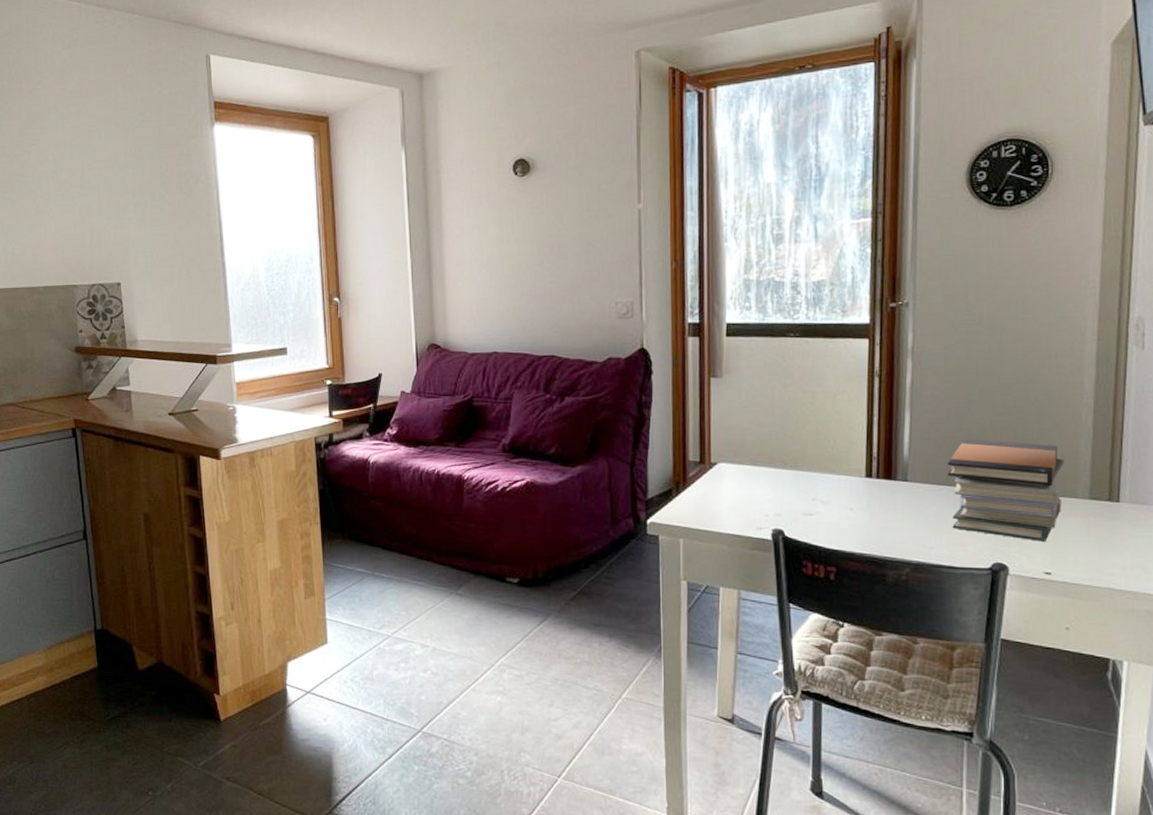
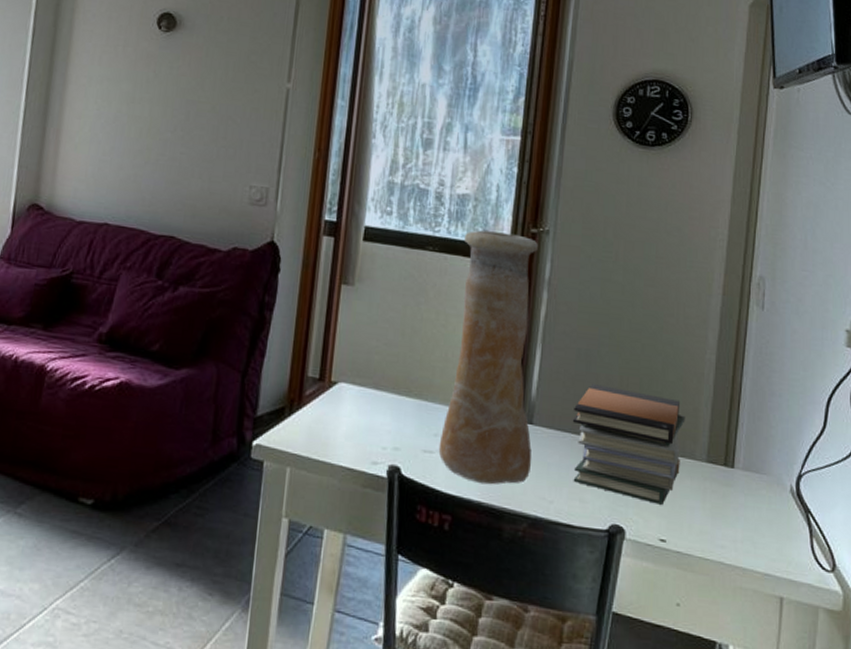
vase: none [818,311,910,538] -> present [438,230,538,485]

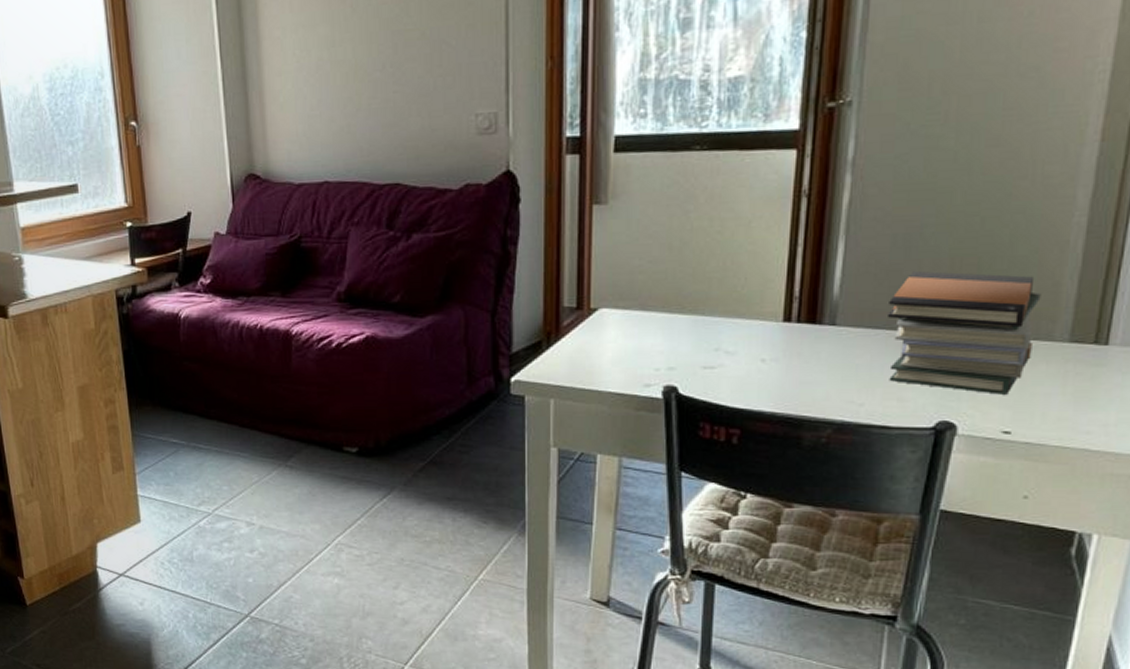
vase: present [438,230,538,485] -> none [721,113,837,394]

